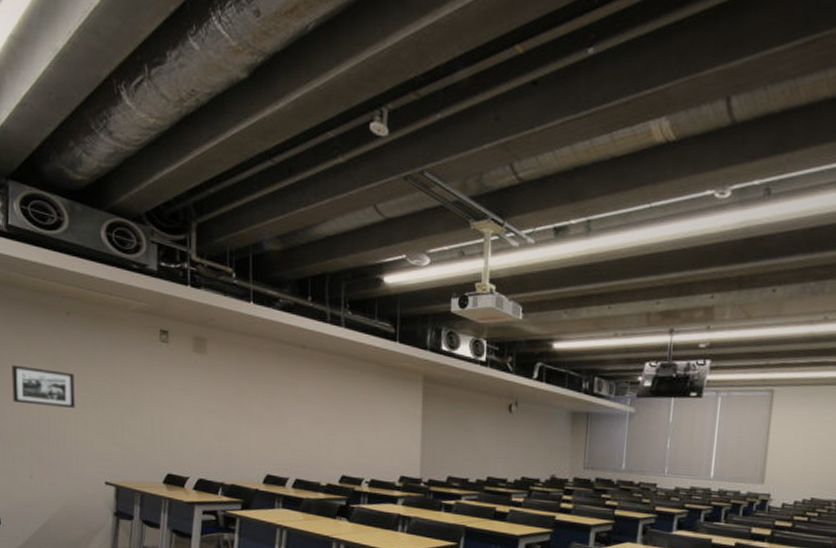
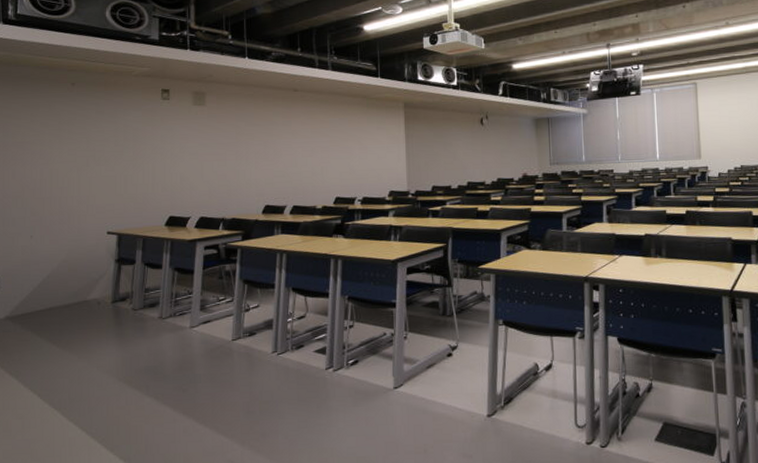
picture frame: present [12,364,75,408] -> none [15,135,78,169]

